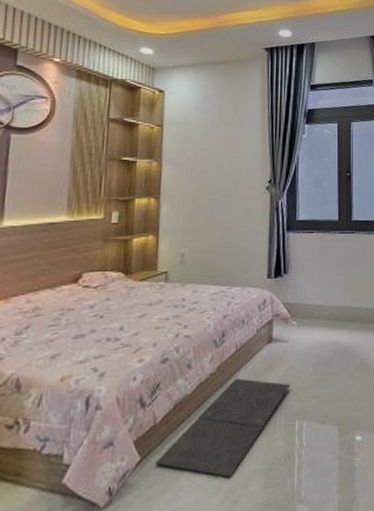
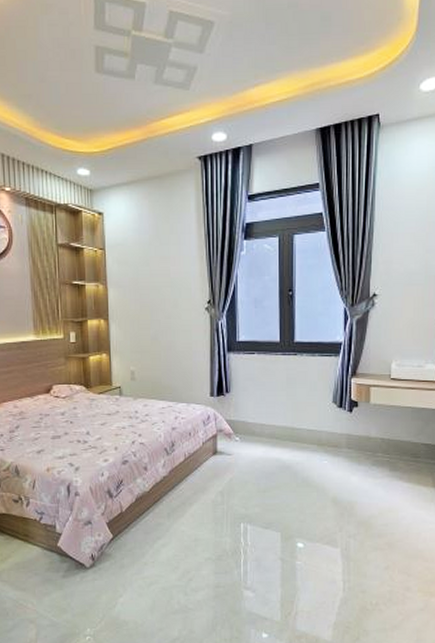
door mat: present [154,378,290,478] -> none [124,483,235,560]

